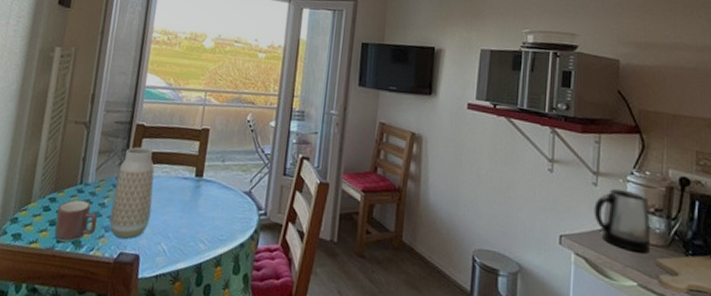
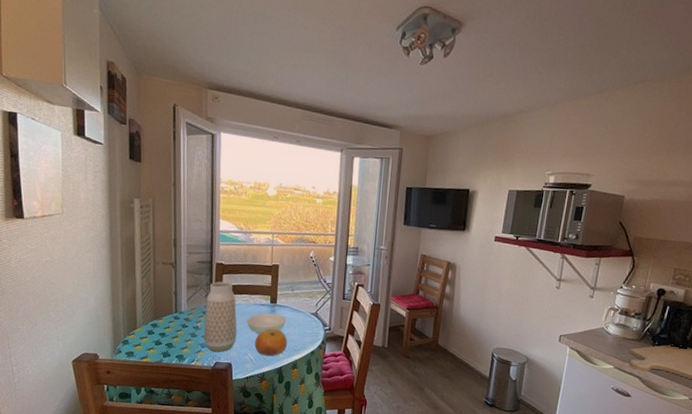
mug: present [54,199,98,243] -> none [160,324,194,357]
bowl: none [164,189,213,217] -> present [247,313,286,334]
fruit: none [170,209,213,248] -> present [254,328,288,357]
kettle: present [594,188,651,254] -> none [587,299,632,346]

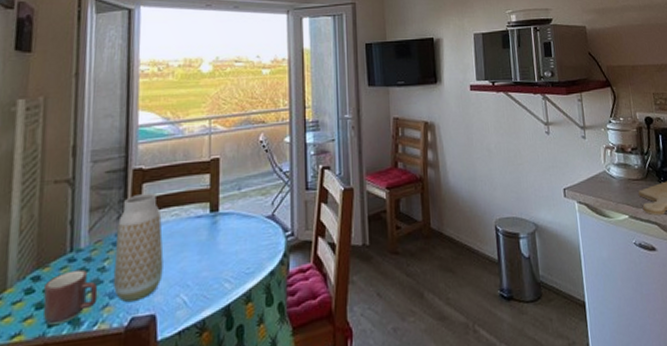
mug: none [160,324,194,357] -> present [42,269,98,326]
bowl: present [247,313,286,334] -> none [177,225,233,261]
fruit: present [254,328,288,357] -> none [189,247,237,293]

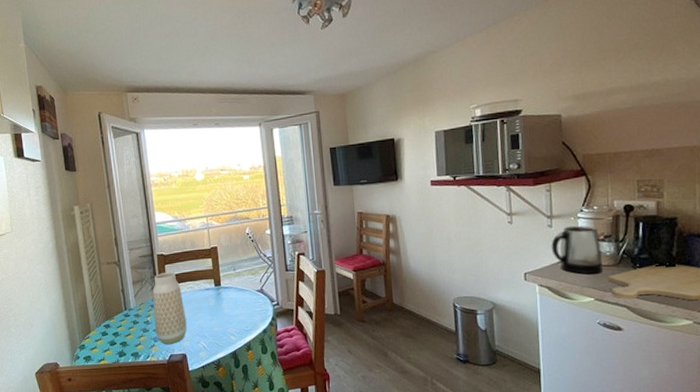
mug: present [42,269,98,326] -> none [113,322,147,356]
kettle: none [586,137,634,190] -> present [551,225,604,275]

